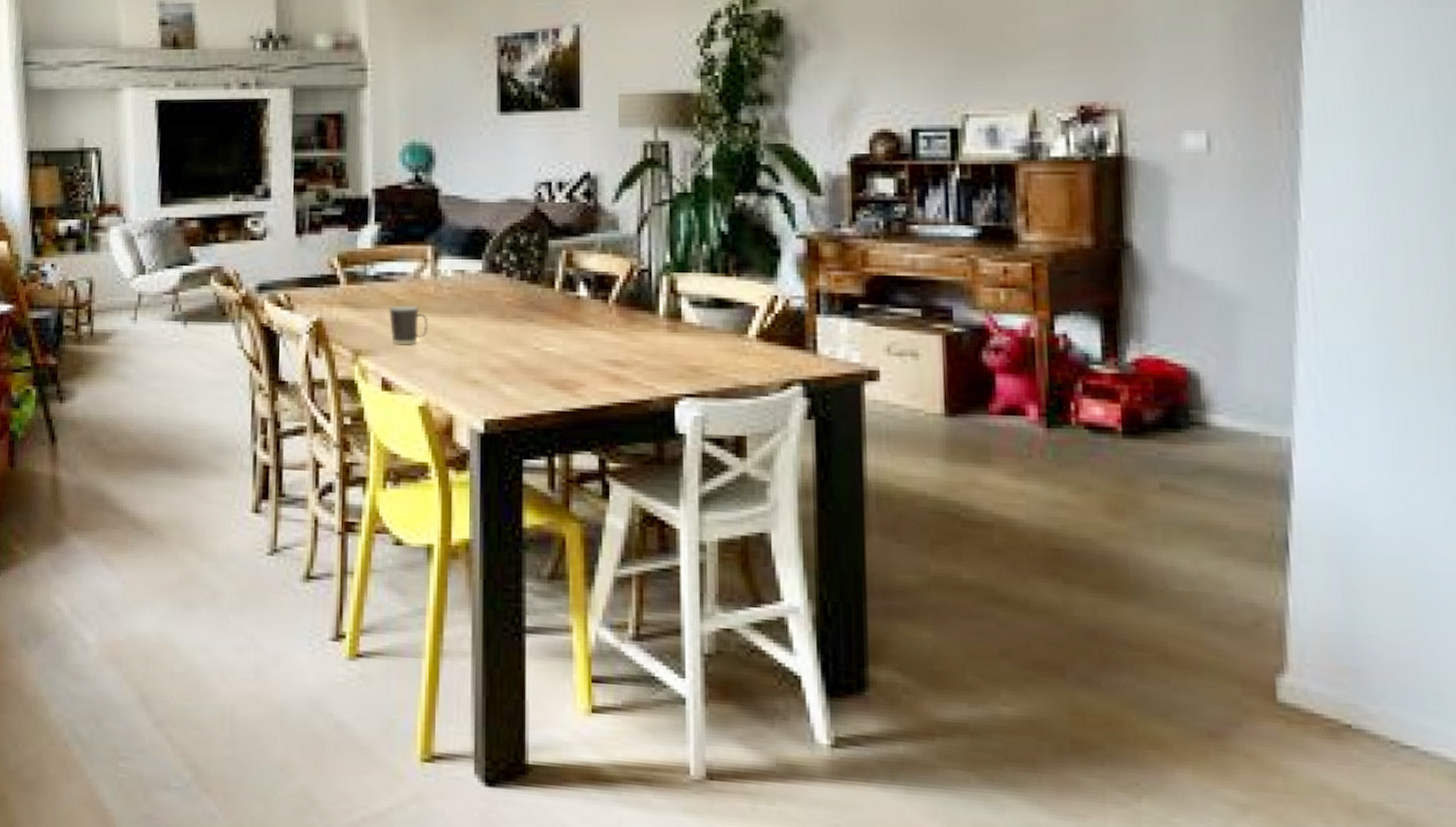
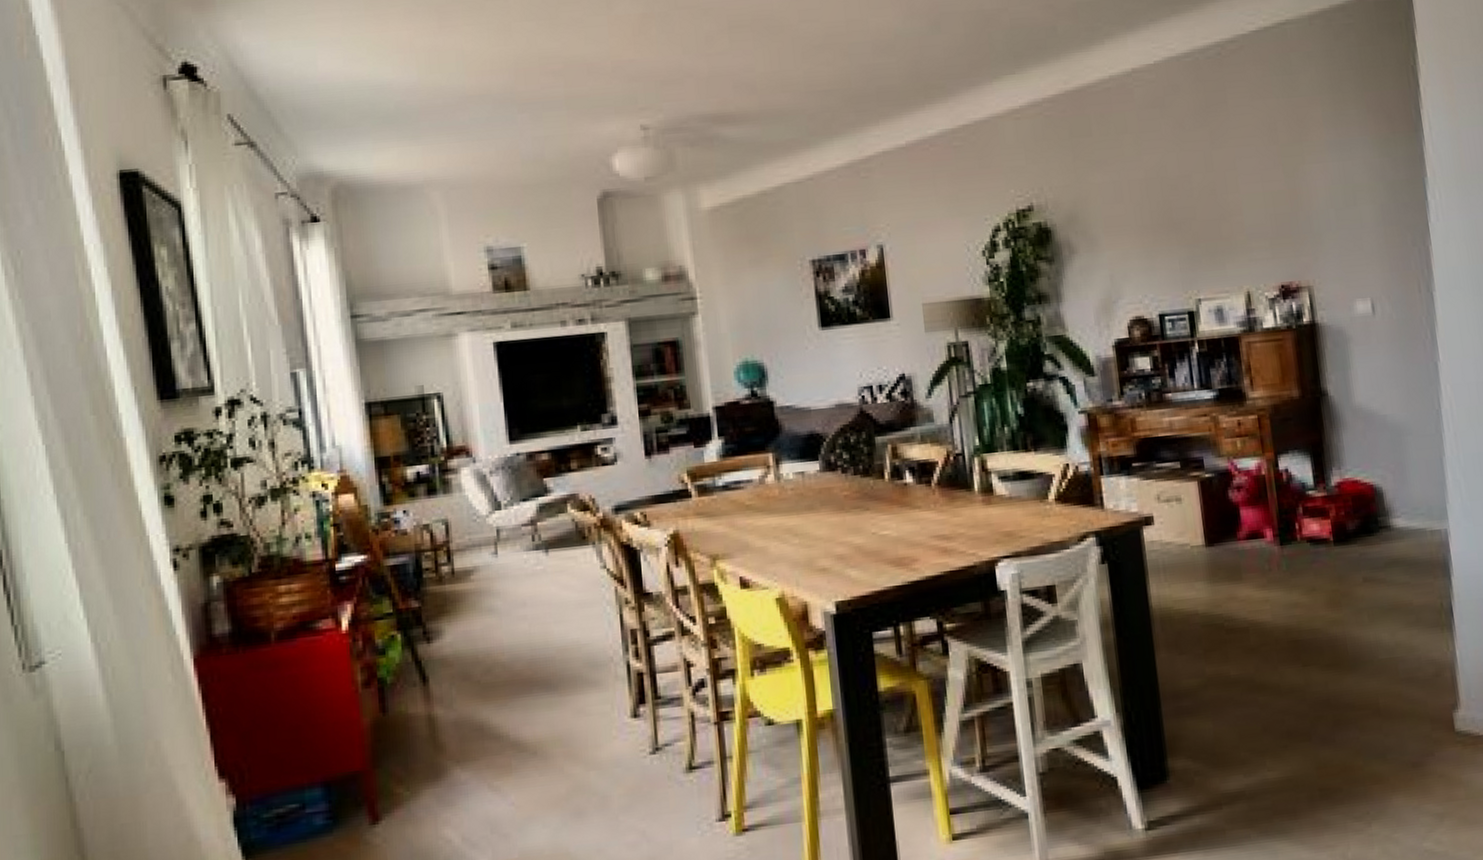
mug: present [389,305,429,346] -> none [739,508,777,547]

